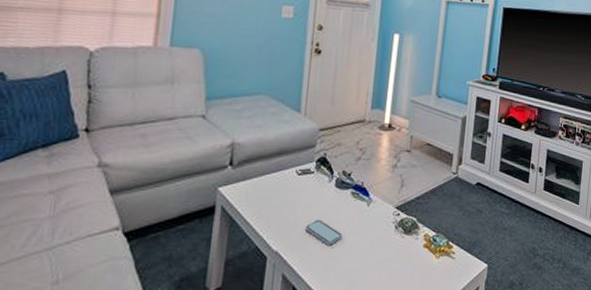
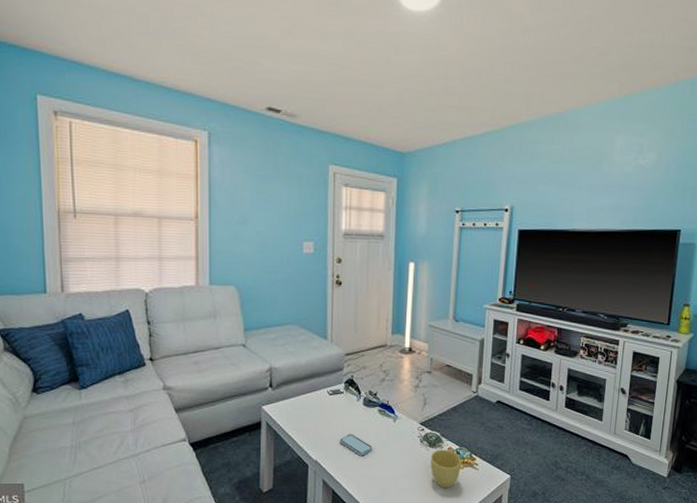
cup: none [404,237,438,281] -> present [430,450,462,488]

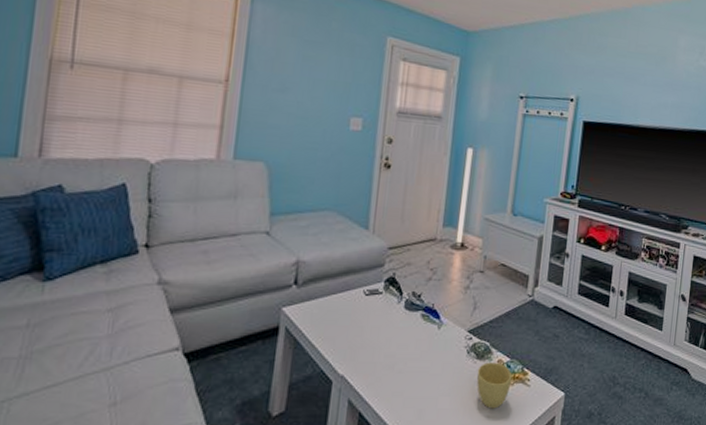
smartphone: present [340,434,373,457] -> none [373,342,412,371]

